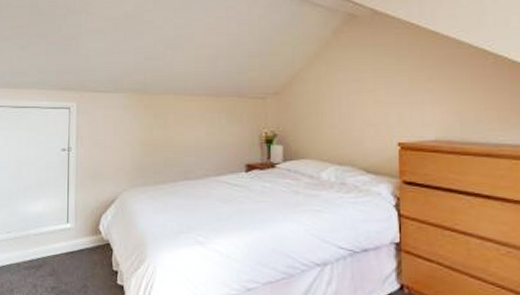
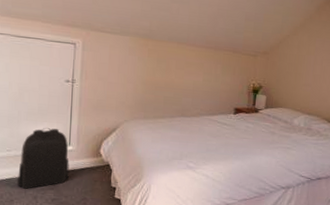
backpack: none [17,204,68,276] -> present [18,128,69,189]

